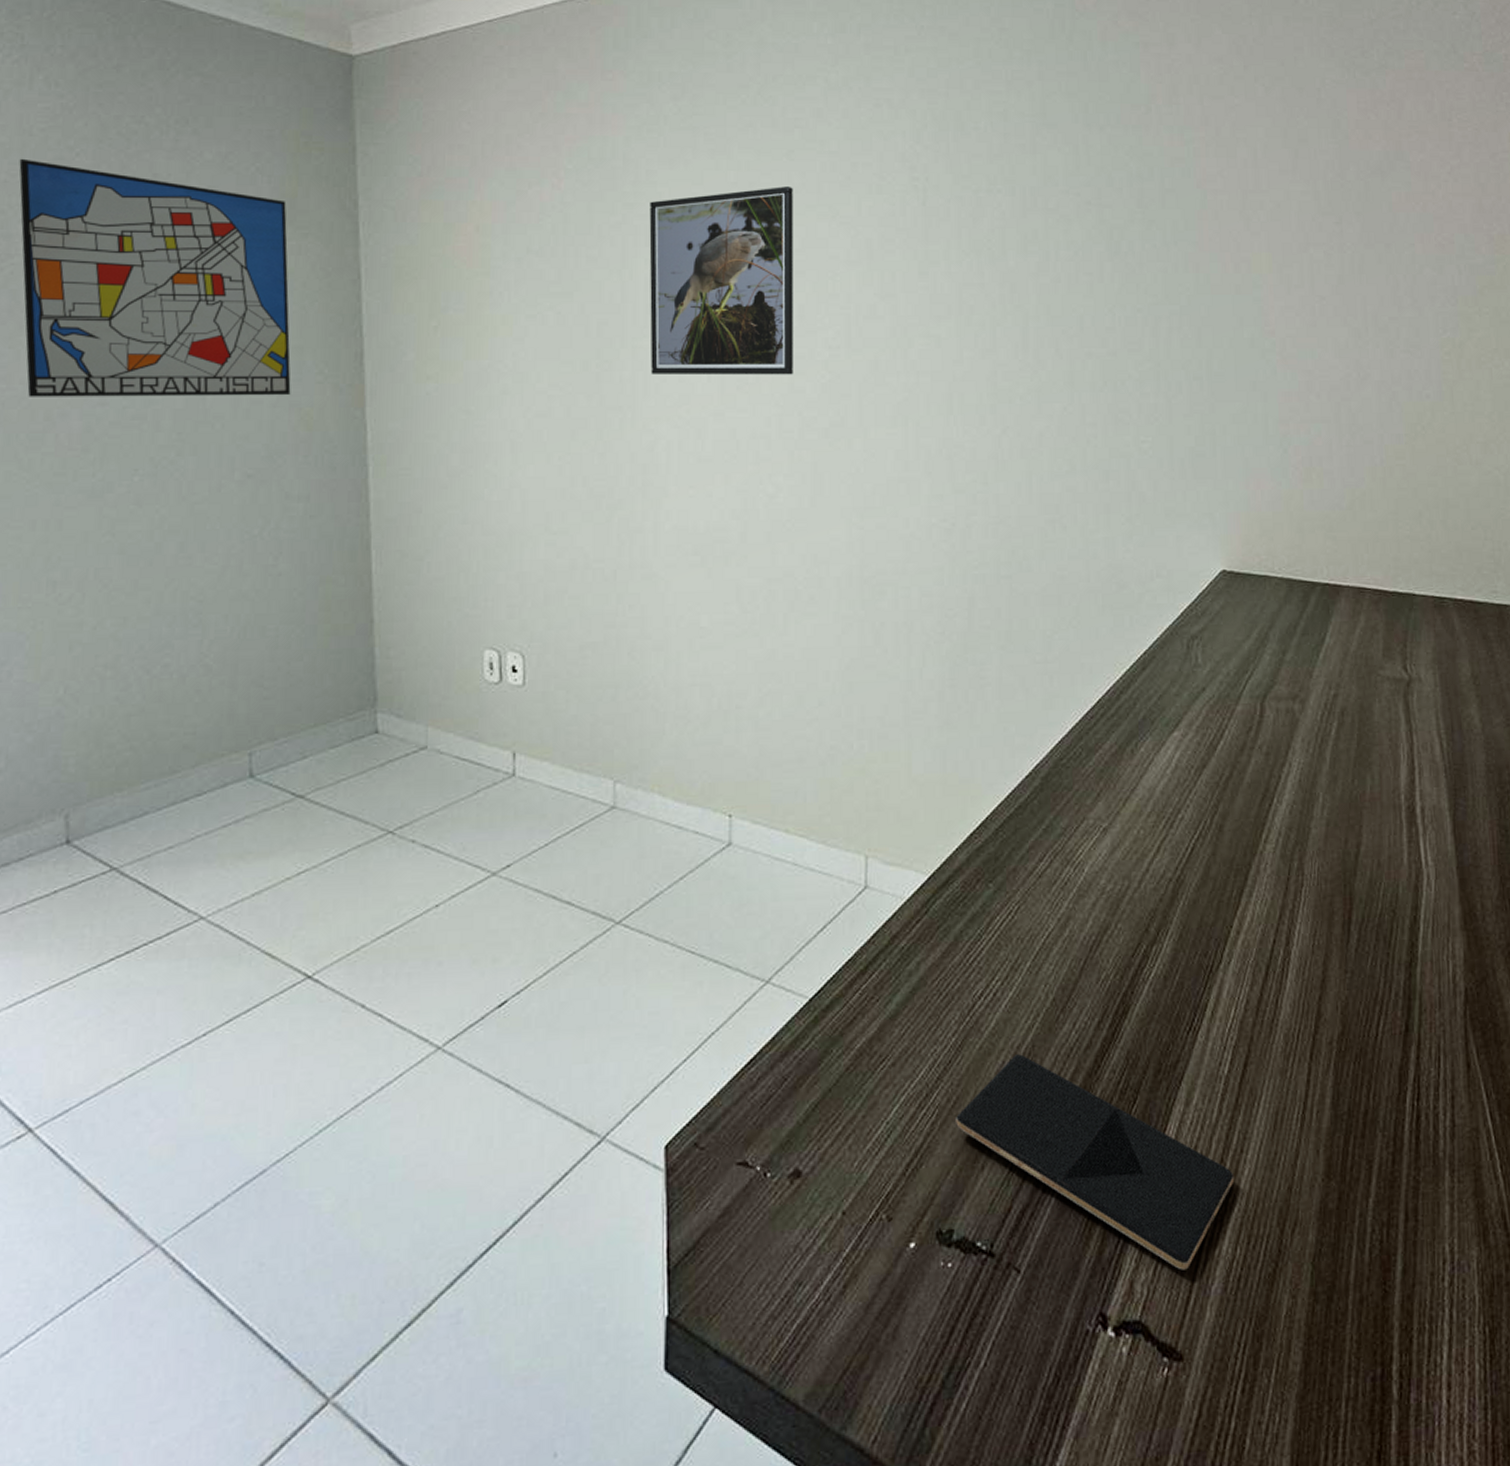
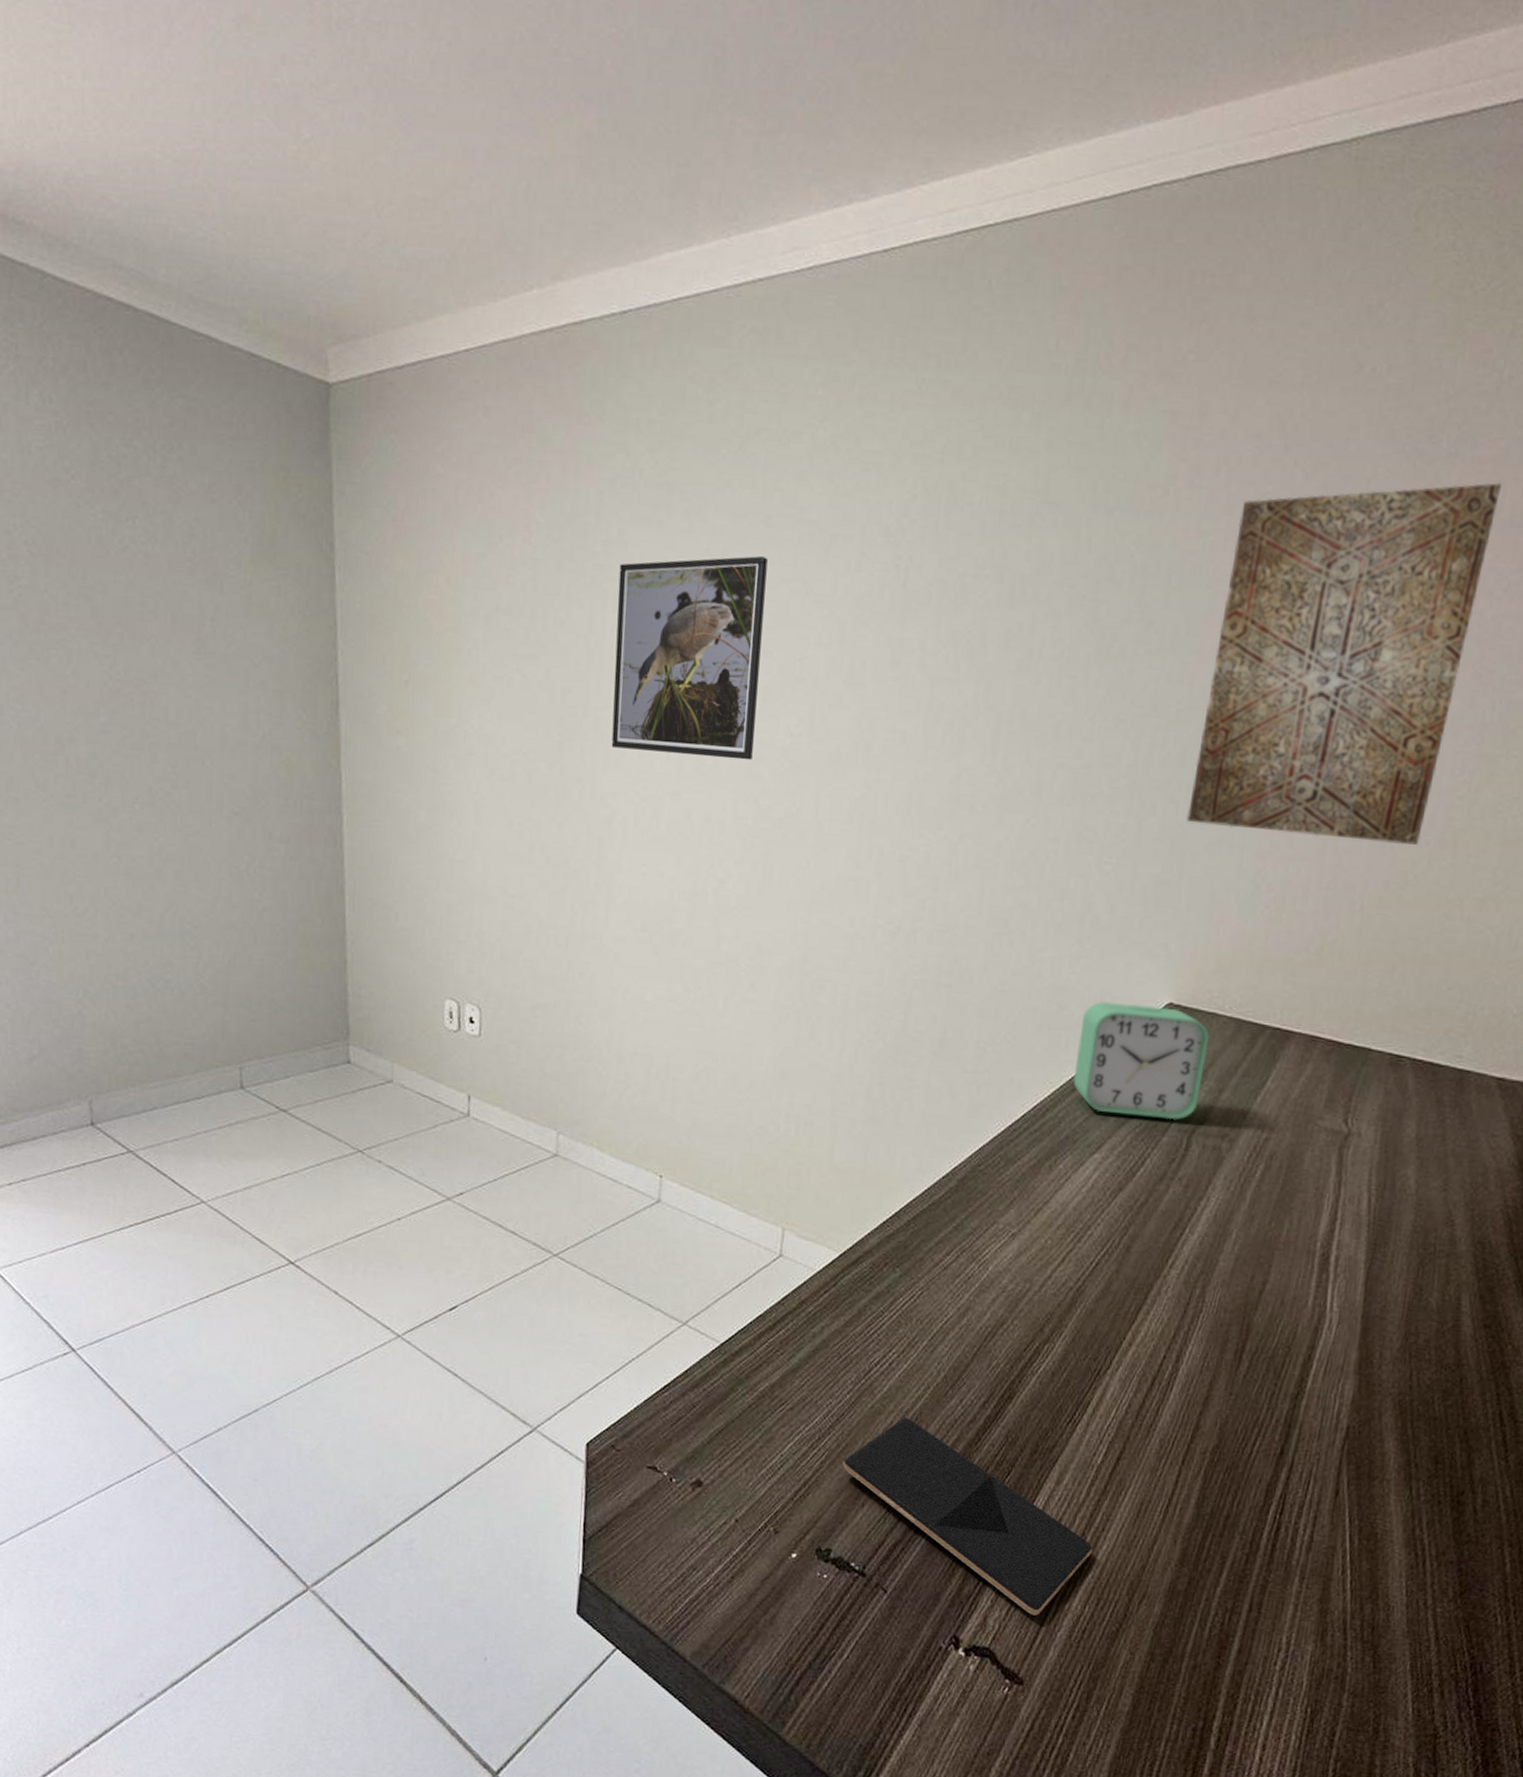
wall art: present [19,158,291,397] -> none [21,477,273,739]
alarm clock: none [1141,574,1266,688] -> present [1073,1001,1210,1121]
wall art: none [1210,87,1429,400] -> present [1186,483,1502,845]

